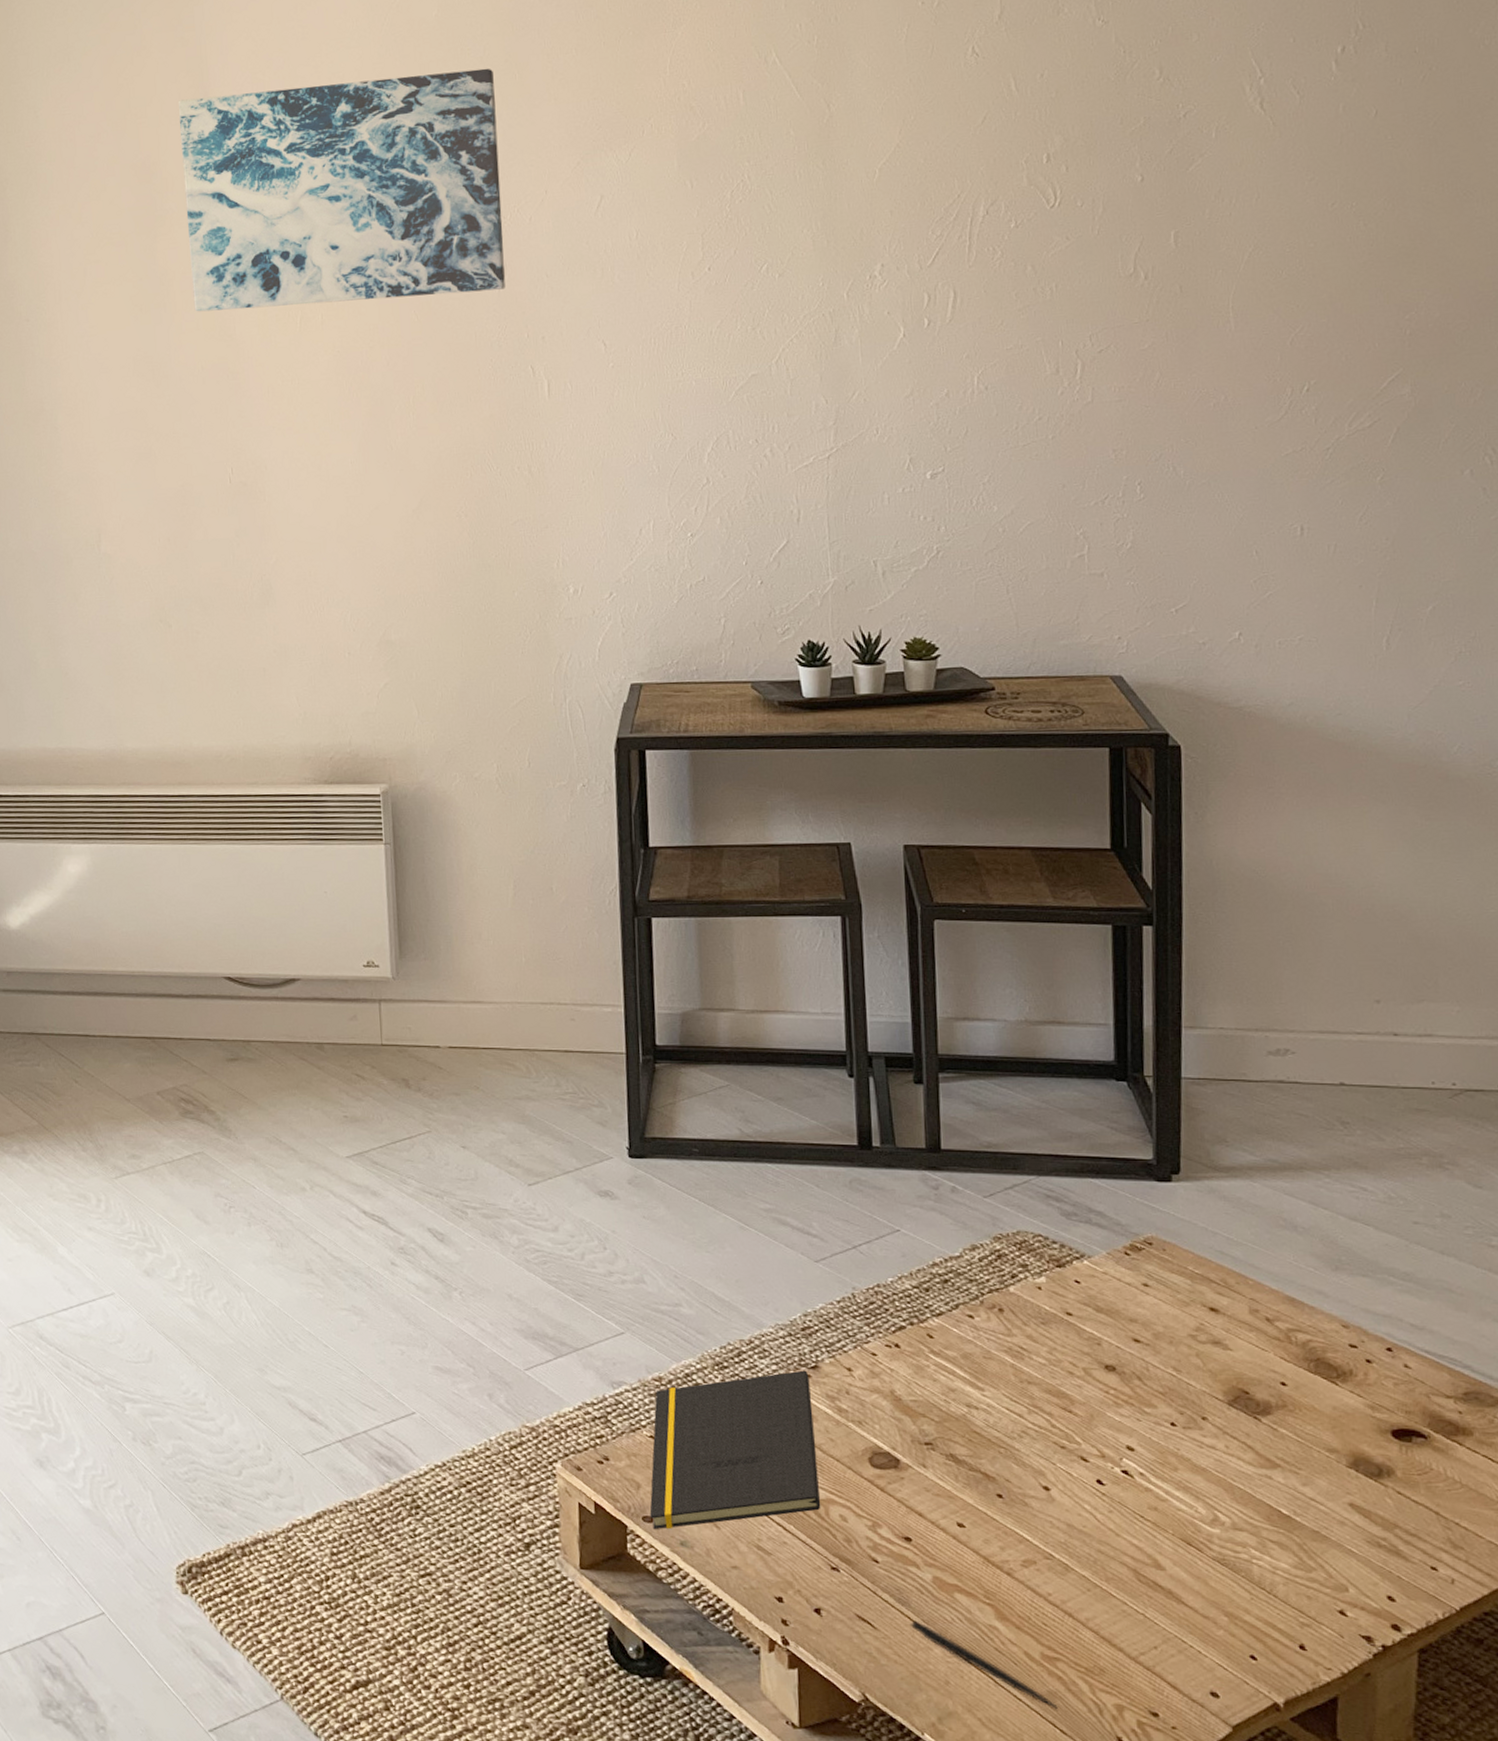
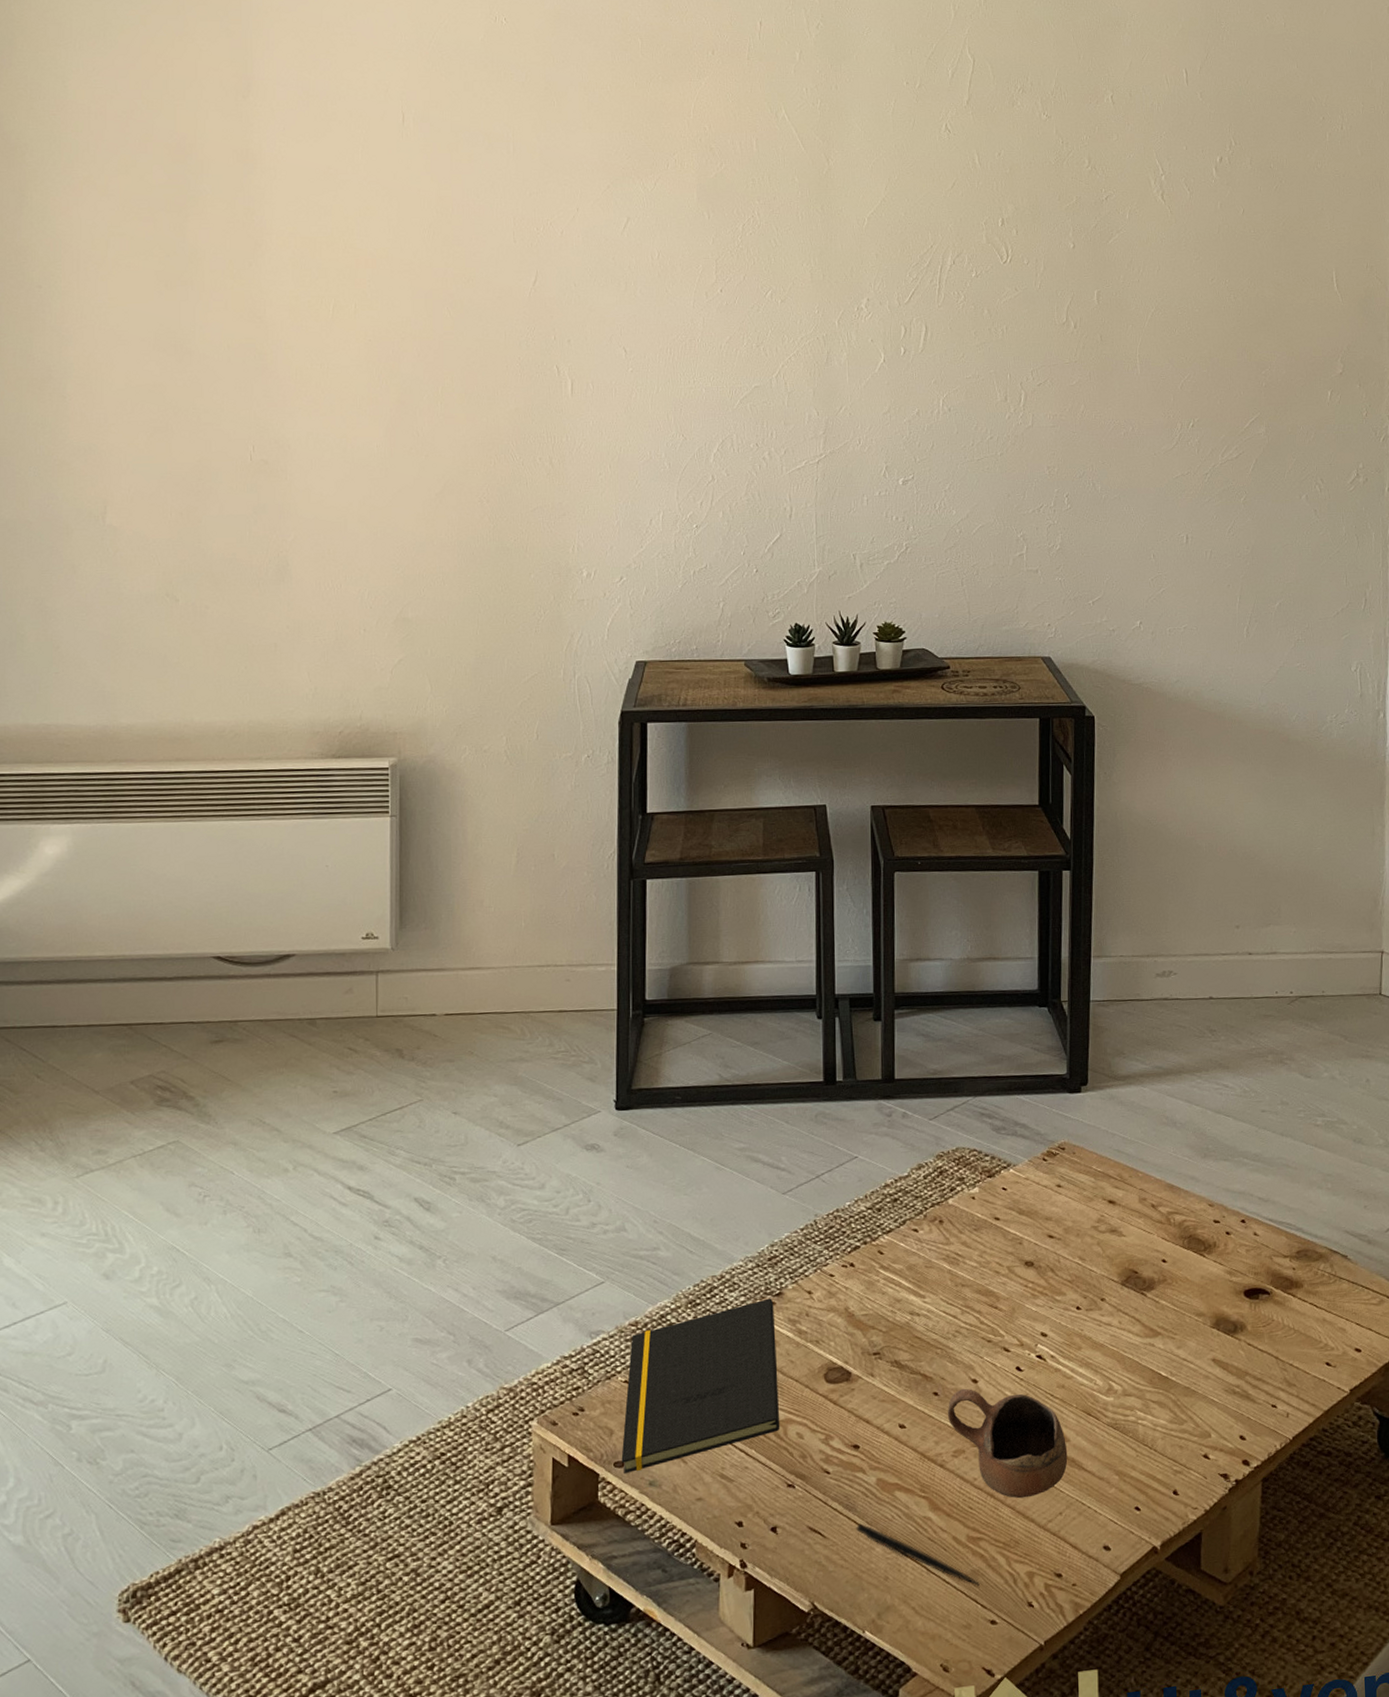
wall art: present [179,68,505,312] -> none [220,87,536,295]
cup: none [1014,1494,1163,1624] -> present [947,1388,1068,1499]

